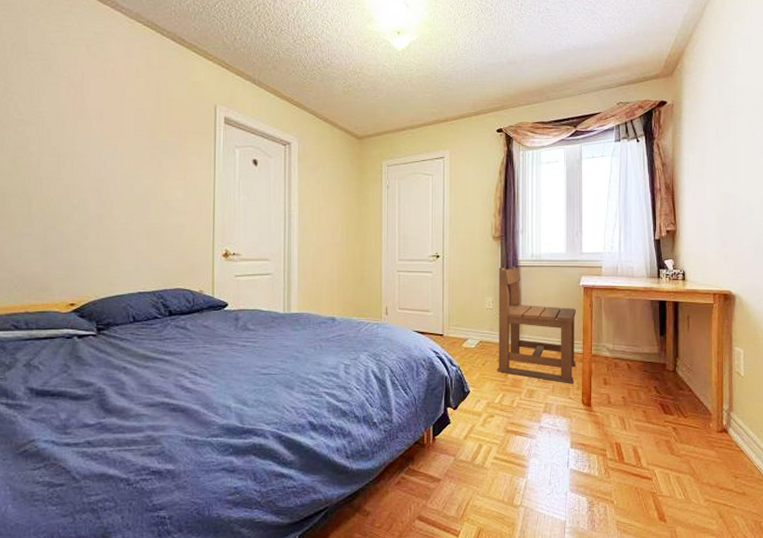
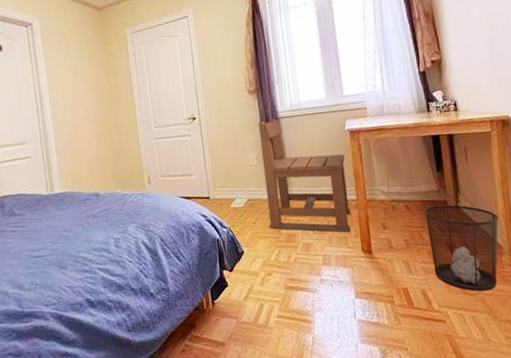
waste bin: none [644,367,711,454] -> present [424,204,499,292]

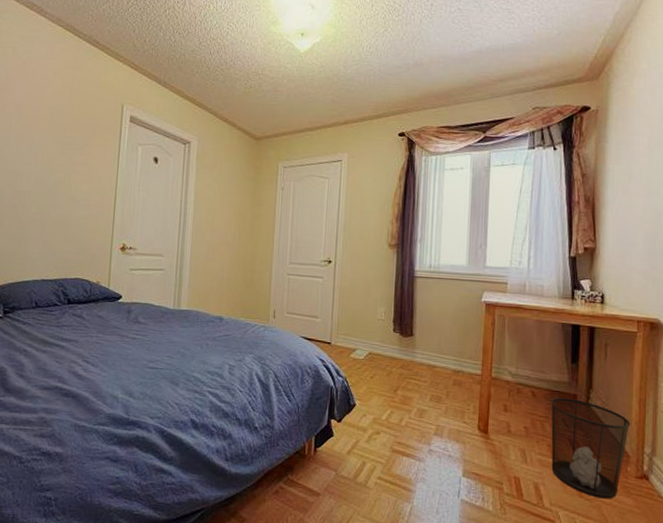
wooden chair: present [258,119,351,233] -> none [386,277,476,408]

